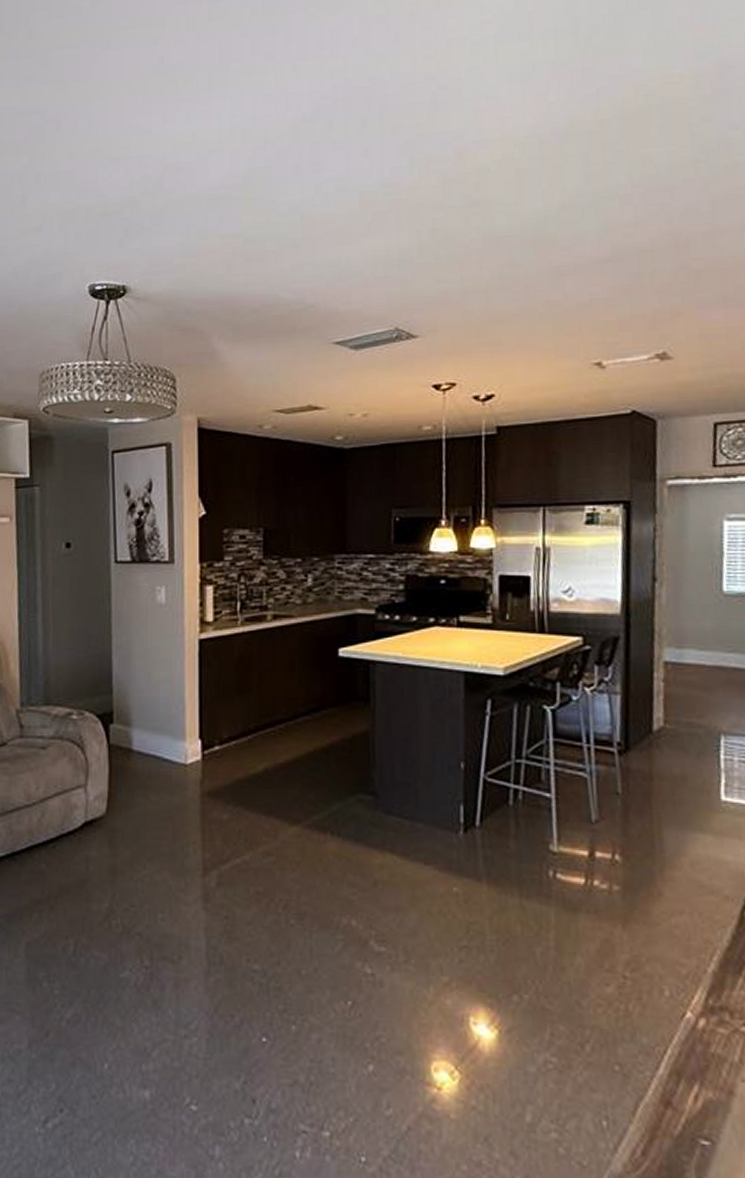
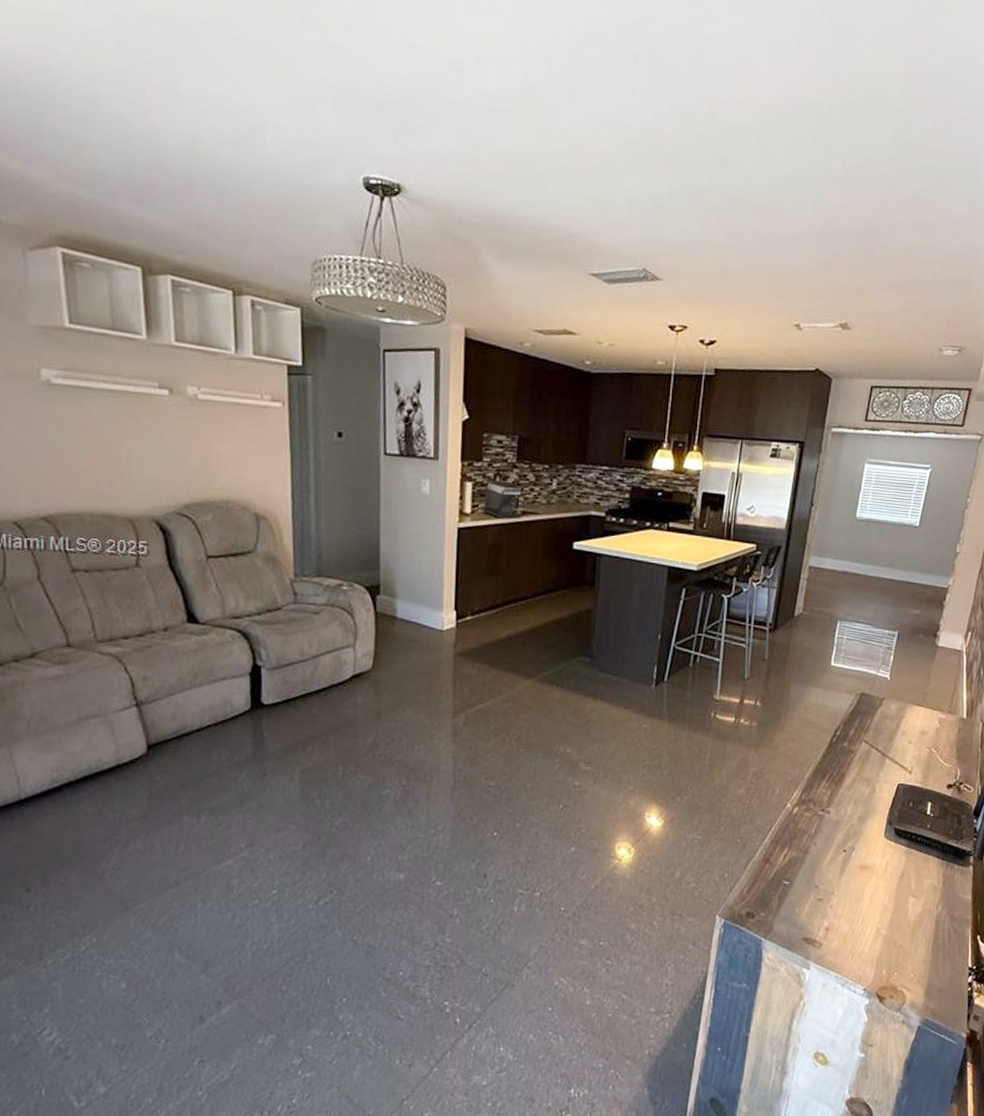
coffee maker: none [228,582,274,626] -> present [484,481,522,519]

